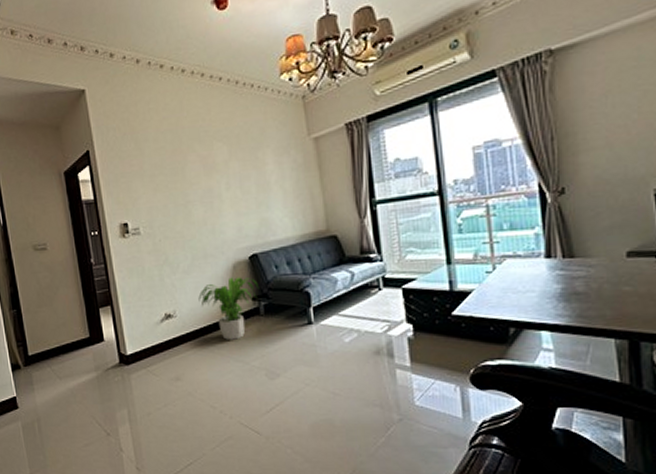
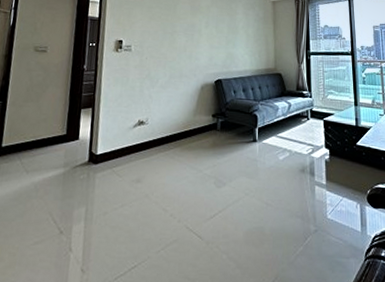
potted plant: present [198,277,260,340] -> none [169,96,220,149]

